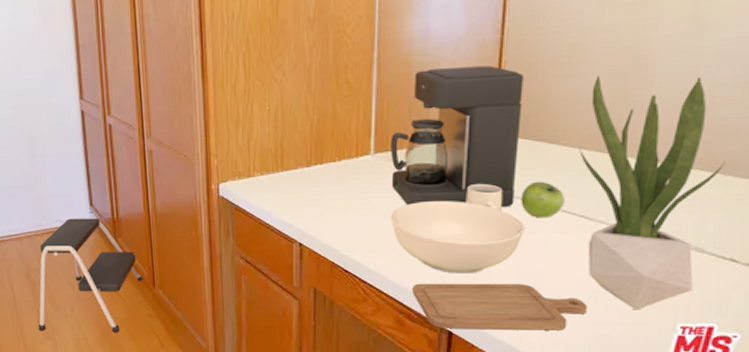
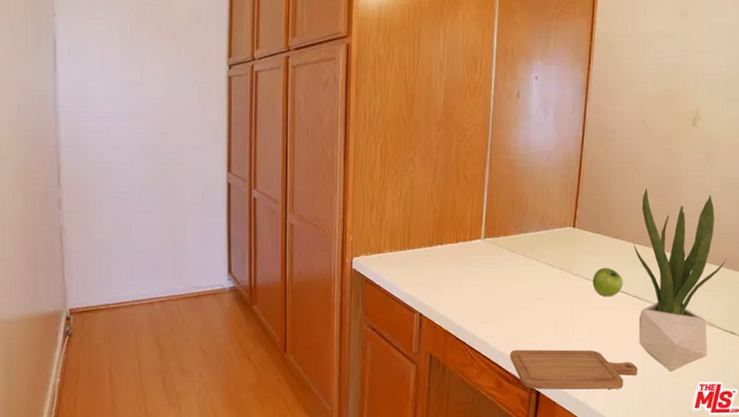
step stool: present [38,218,143,332] -> none [162,285,275,398]
coffee maker: present [390,65,523,208] -> none [496,173,596,288]
bowl: present [390,201,525,274] -> none [495,280,595,342]
mug: present [466,183,503,211] -> none [552,267,580,290]

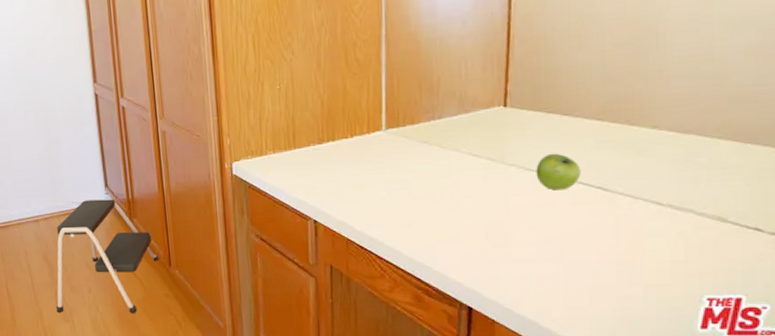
step stool: none [162,285,275,398] -> present [56,199,159,313]
chopping board: present [510,350,638,389] -> none [430,256,609,305]
potted plant: present [633,188,727,372] -> none [593,45,743,282]

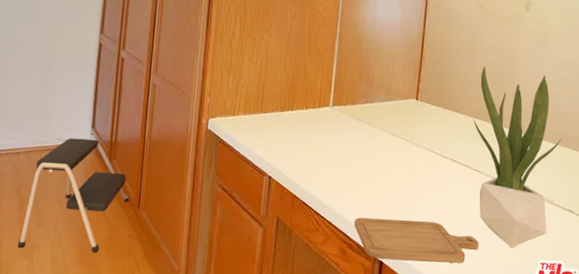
chopping board: none [430,256,609,305] -> present [354,217,479,263]
fruit: present [536,153,581,191] -> none [434,139,464,169]
potted plant: none [593,45,743,282] -> present [473,65,562,248]

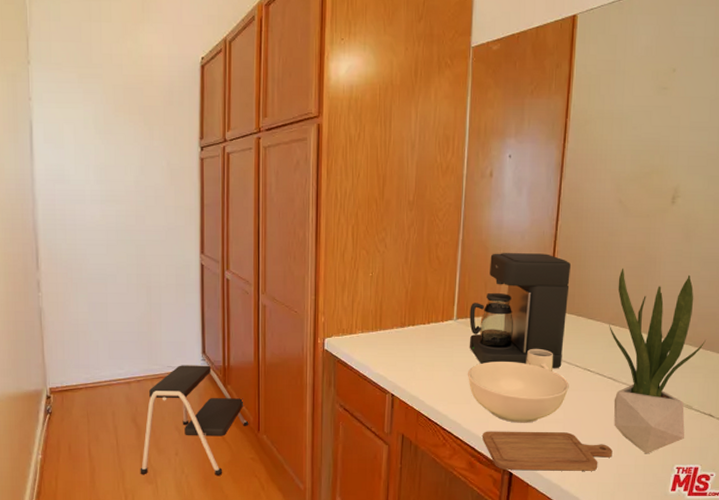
bowl: none [341,148,437,211] -> present [467,362,569,423]
coffee maker: none [343,46,437,159] -> present [469,253,571,369]
mug: none [396,137,423,161] -> present [526,348,554,371]

